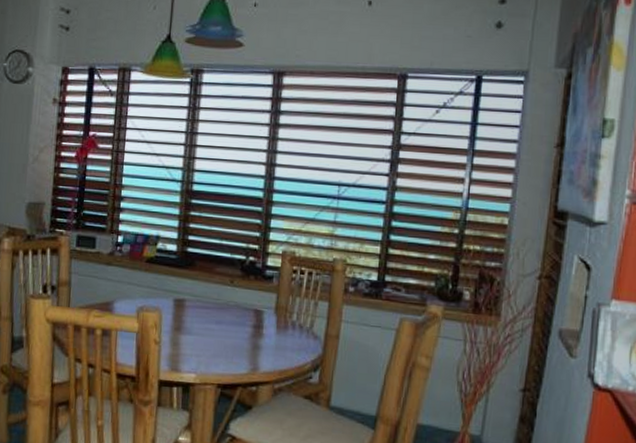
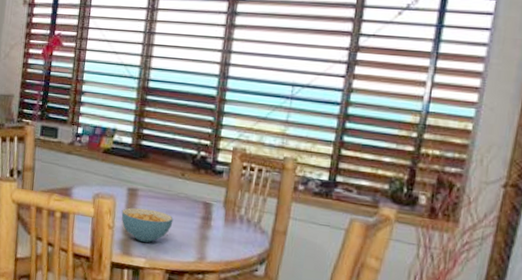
cereal bowl: none [168,319,224,356] -> present [121,207,174,243]

